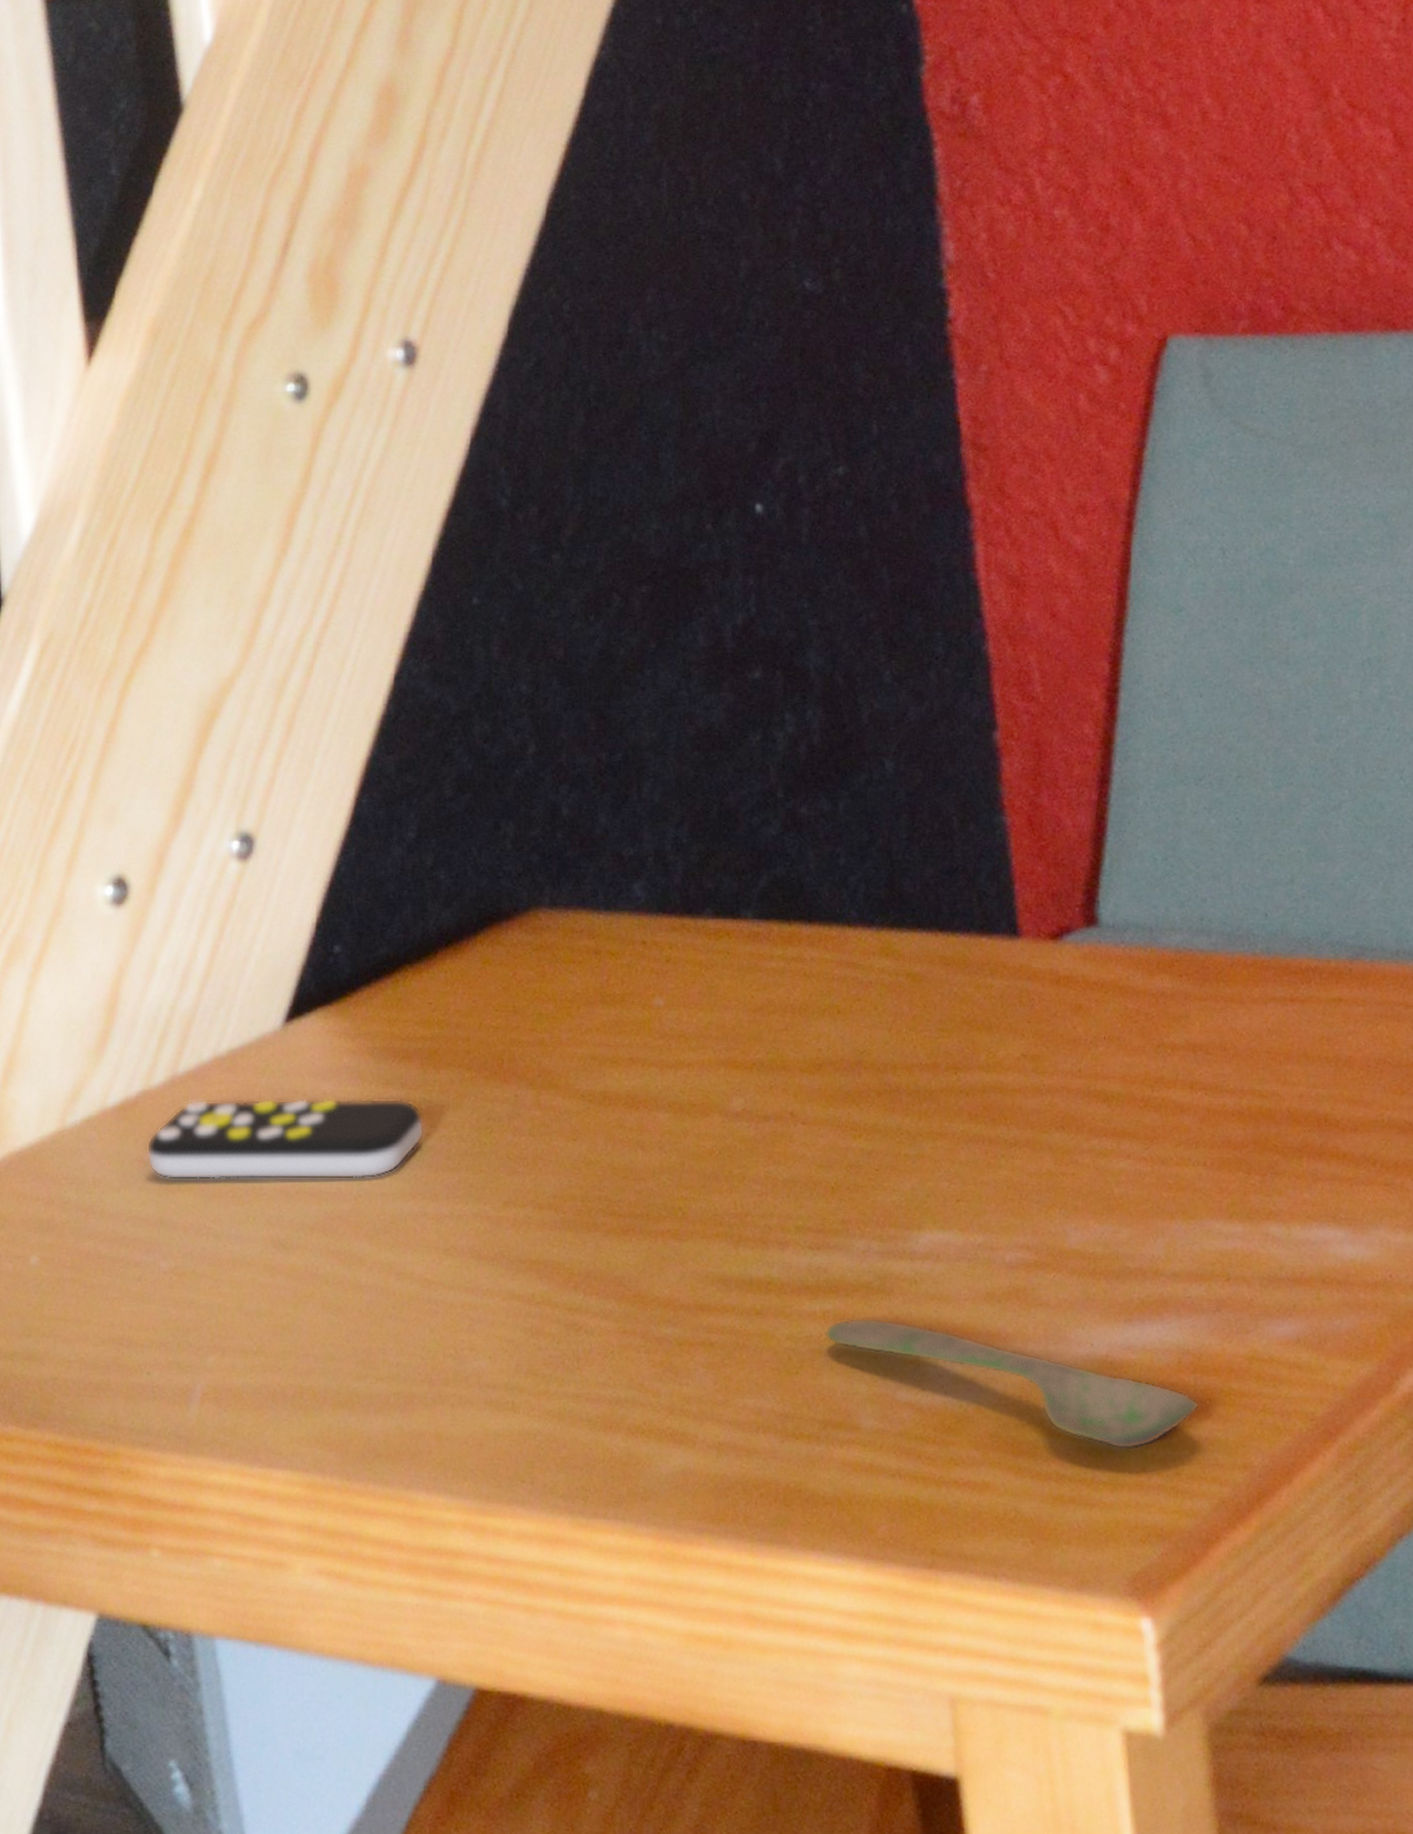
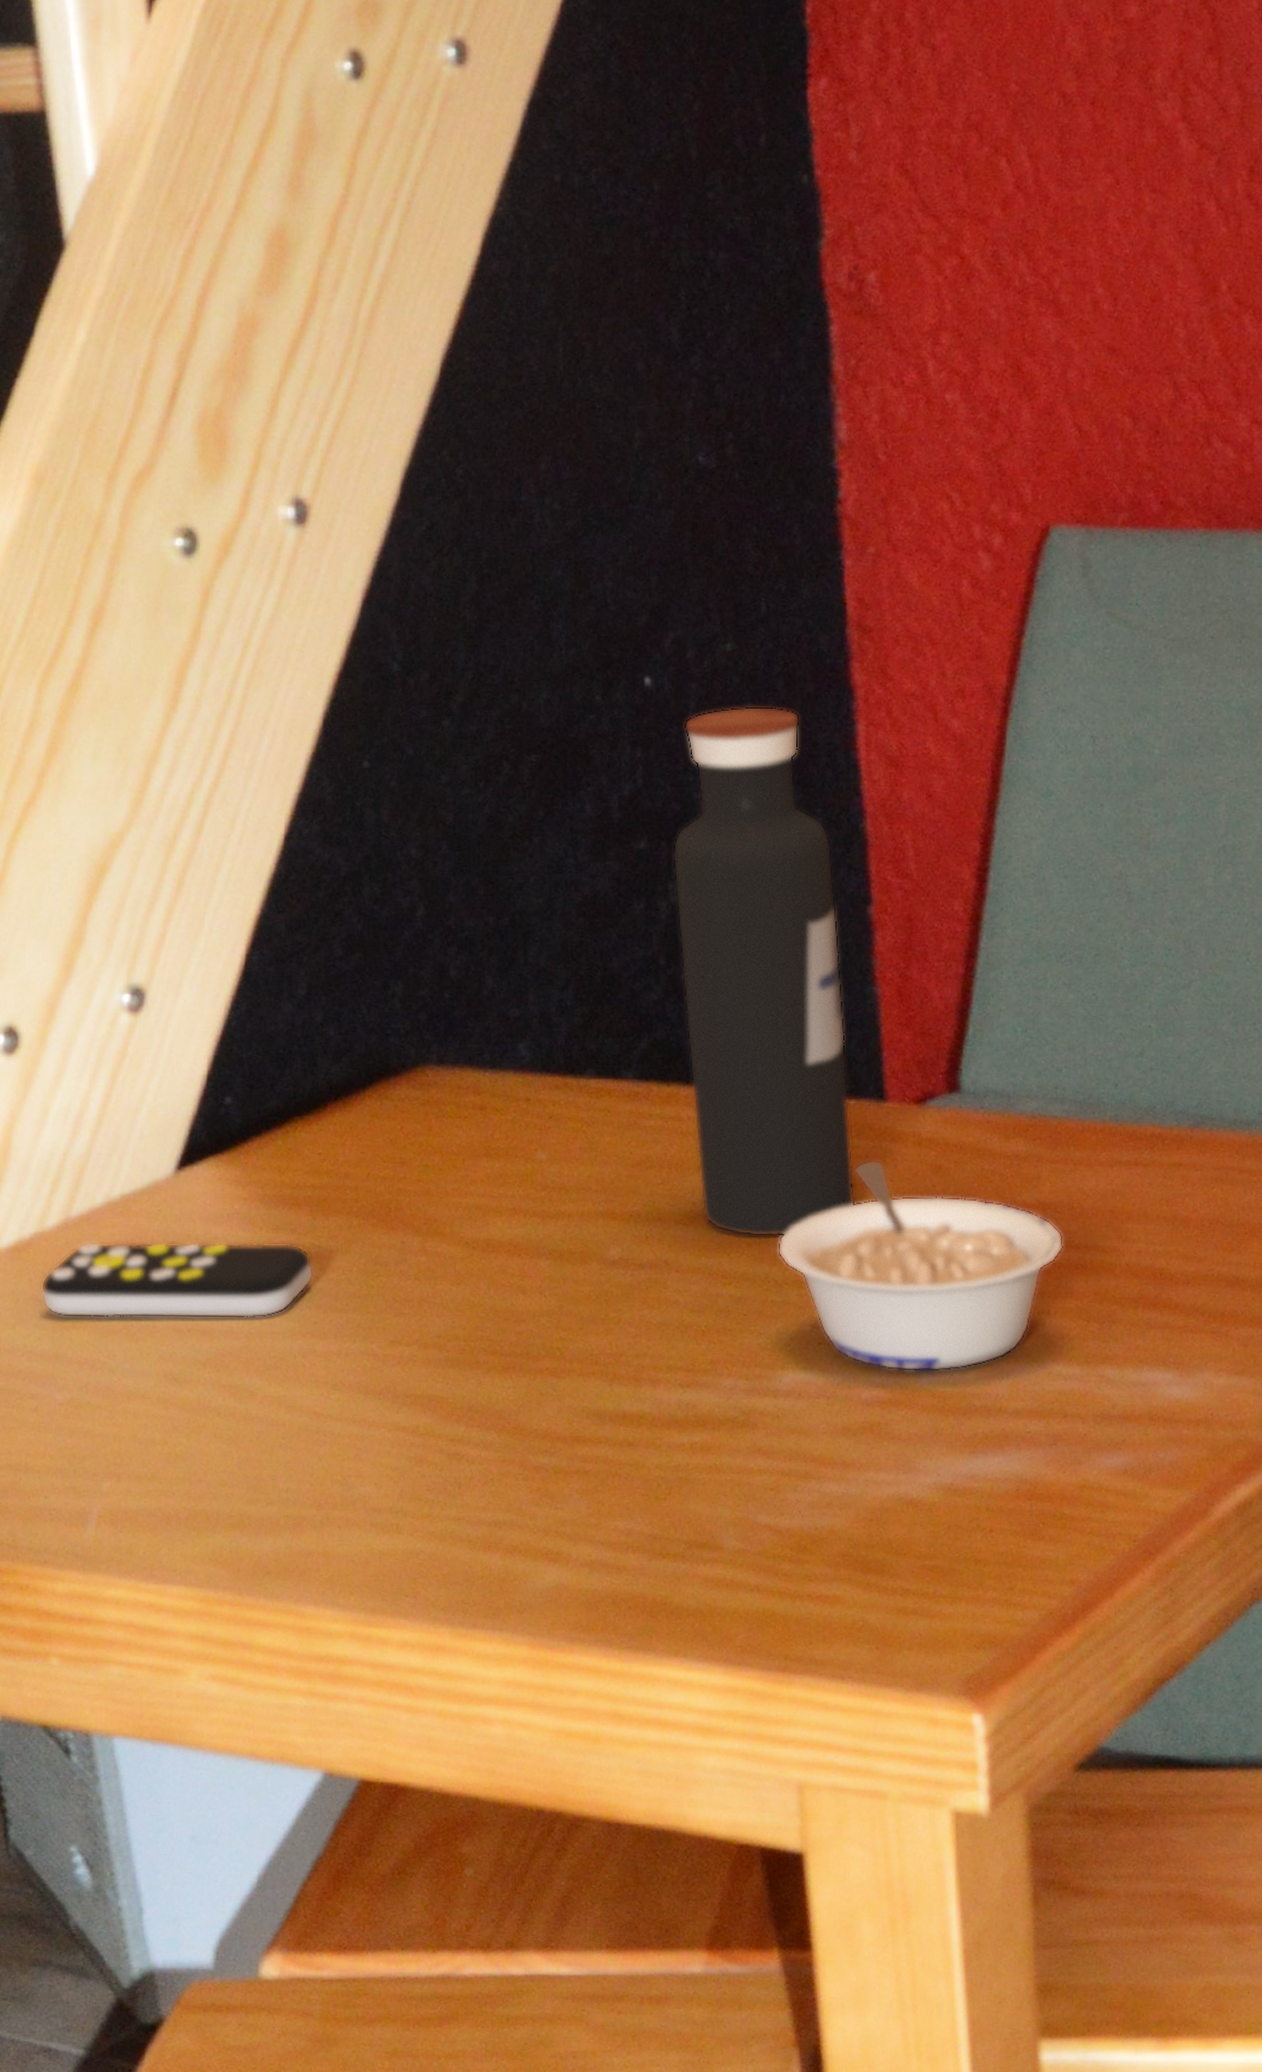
water bottle: none [788,529,992,1086] -> present [673,706,857,1238]
spoon: present [824,1317,1200,1450] -> none [692,1449,1034,1567]
legume: none [910,1000,1217,1230] -> present [778,1160,1063,1372]

